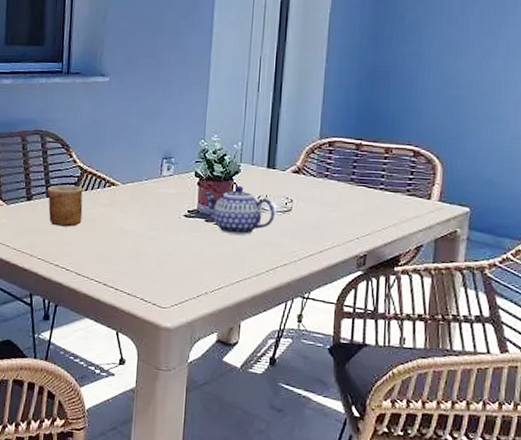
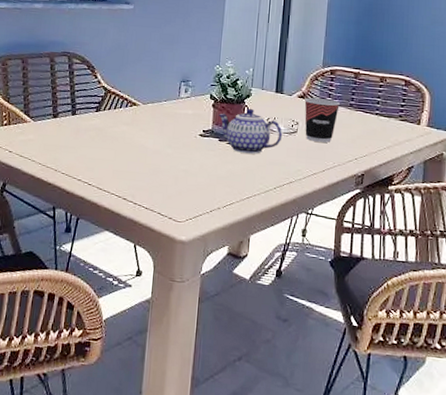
cup: present [47,185,83,227] -> none [73,104,106,144]
cup: none [299,172,339,221] -> present [304,97,340,143]

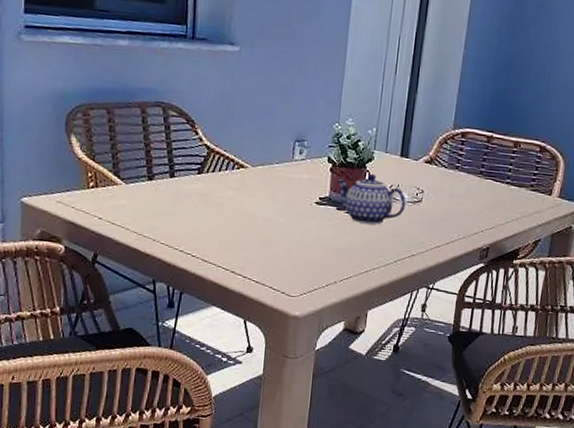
cup: present [304,97,340,143] -> none [430,163,469,213]

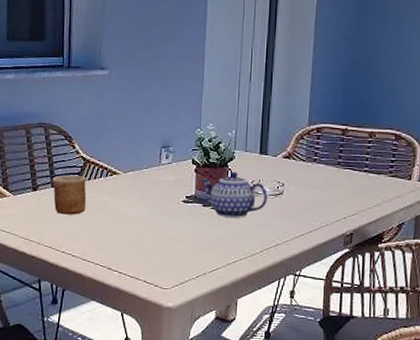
cup: none [171,164,210,211] -> present [52,175,87,215]

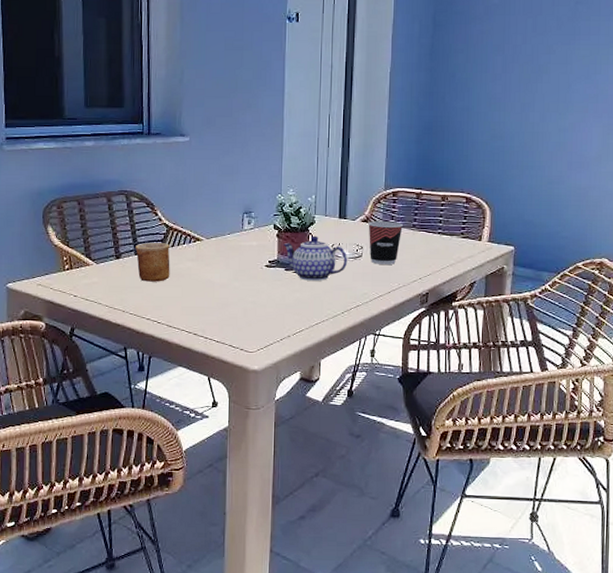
cup: none [290,157,327,203] -> present [368,221,403,265]

